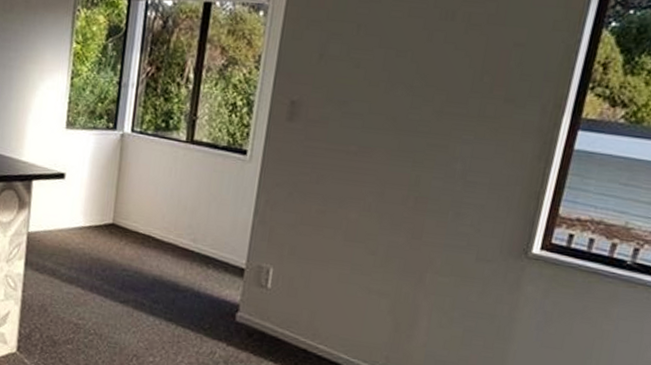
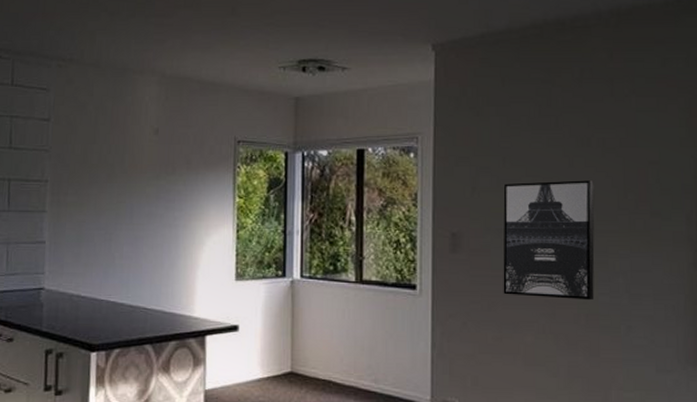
wall art: none [334,53,451,184] -> present [503,180,595,301]

